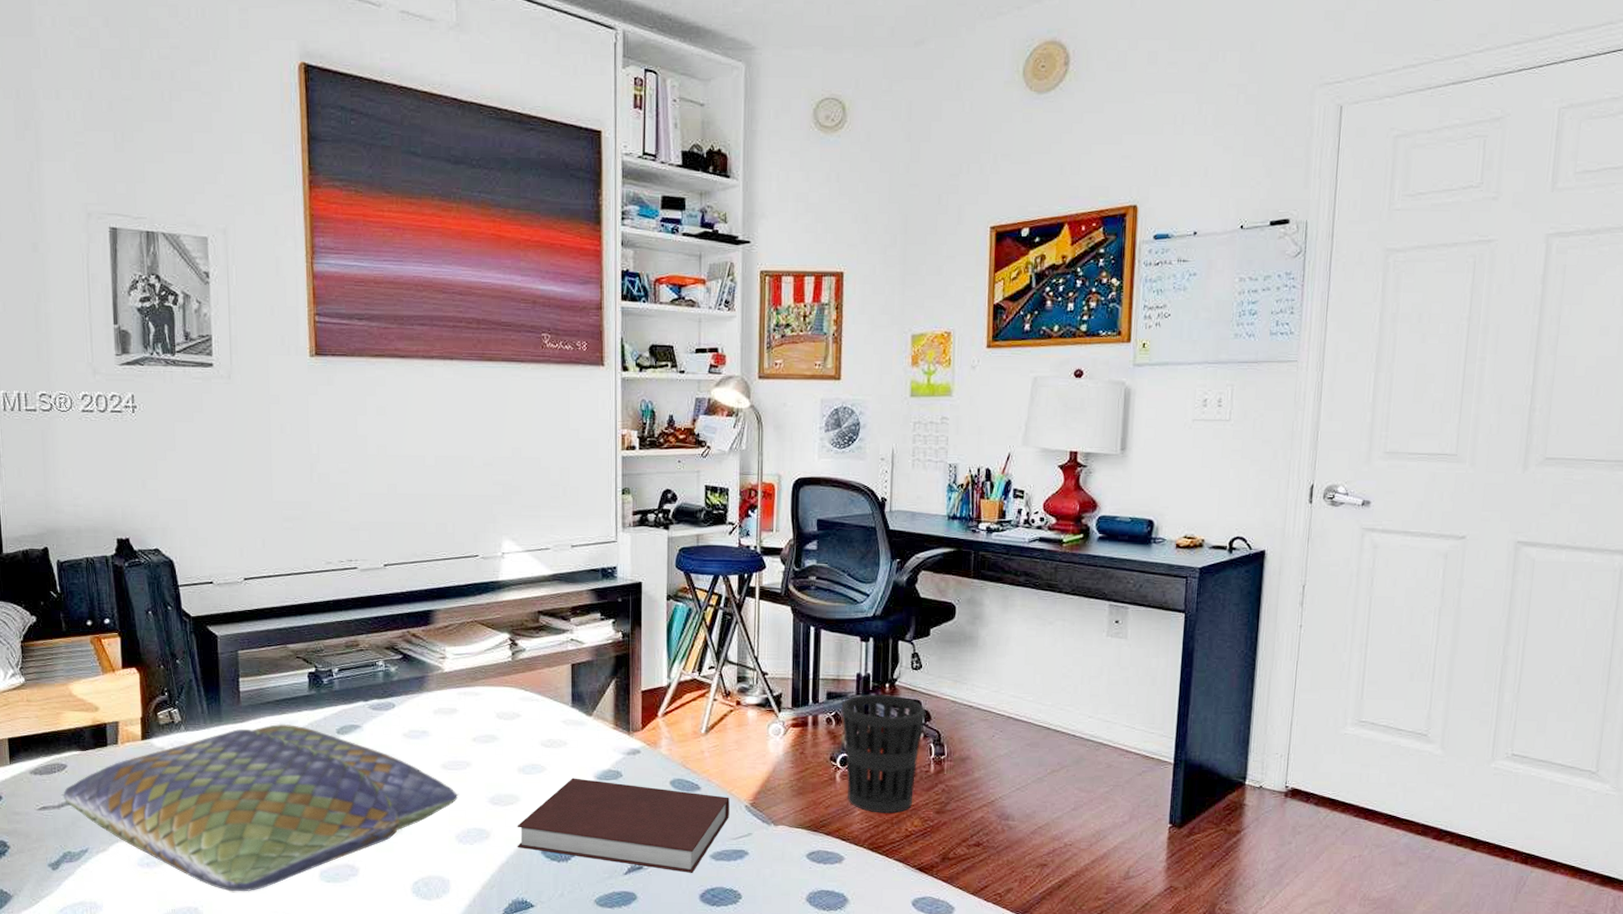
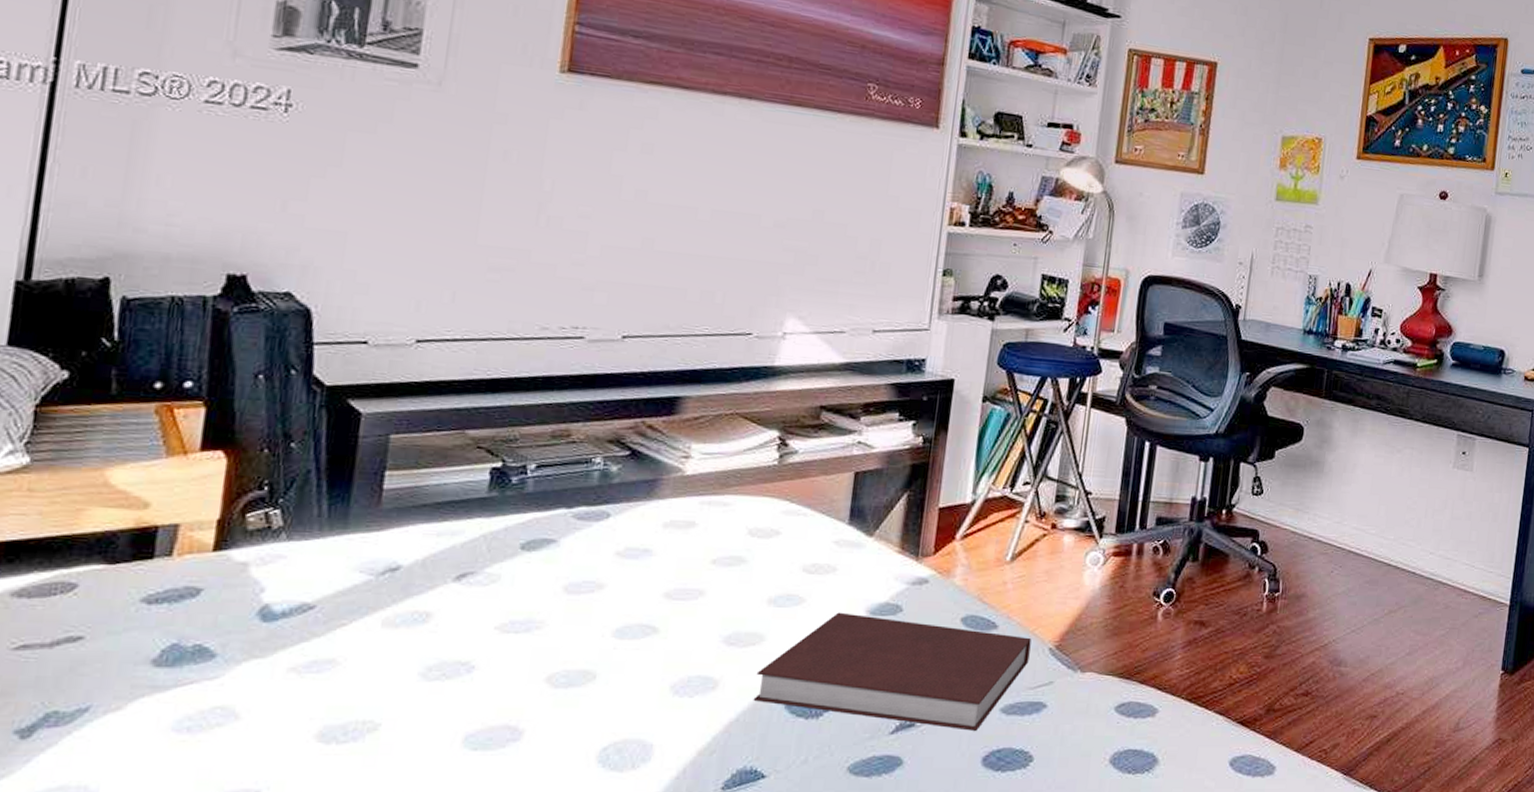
cushion: present [62,723,458,892] -> none [60,534,681,766]
wastebasket: present [841,694,926,813] -> none [1168,521,1264,658]

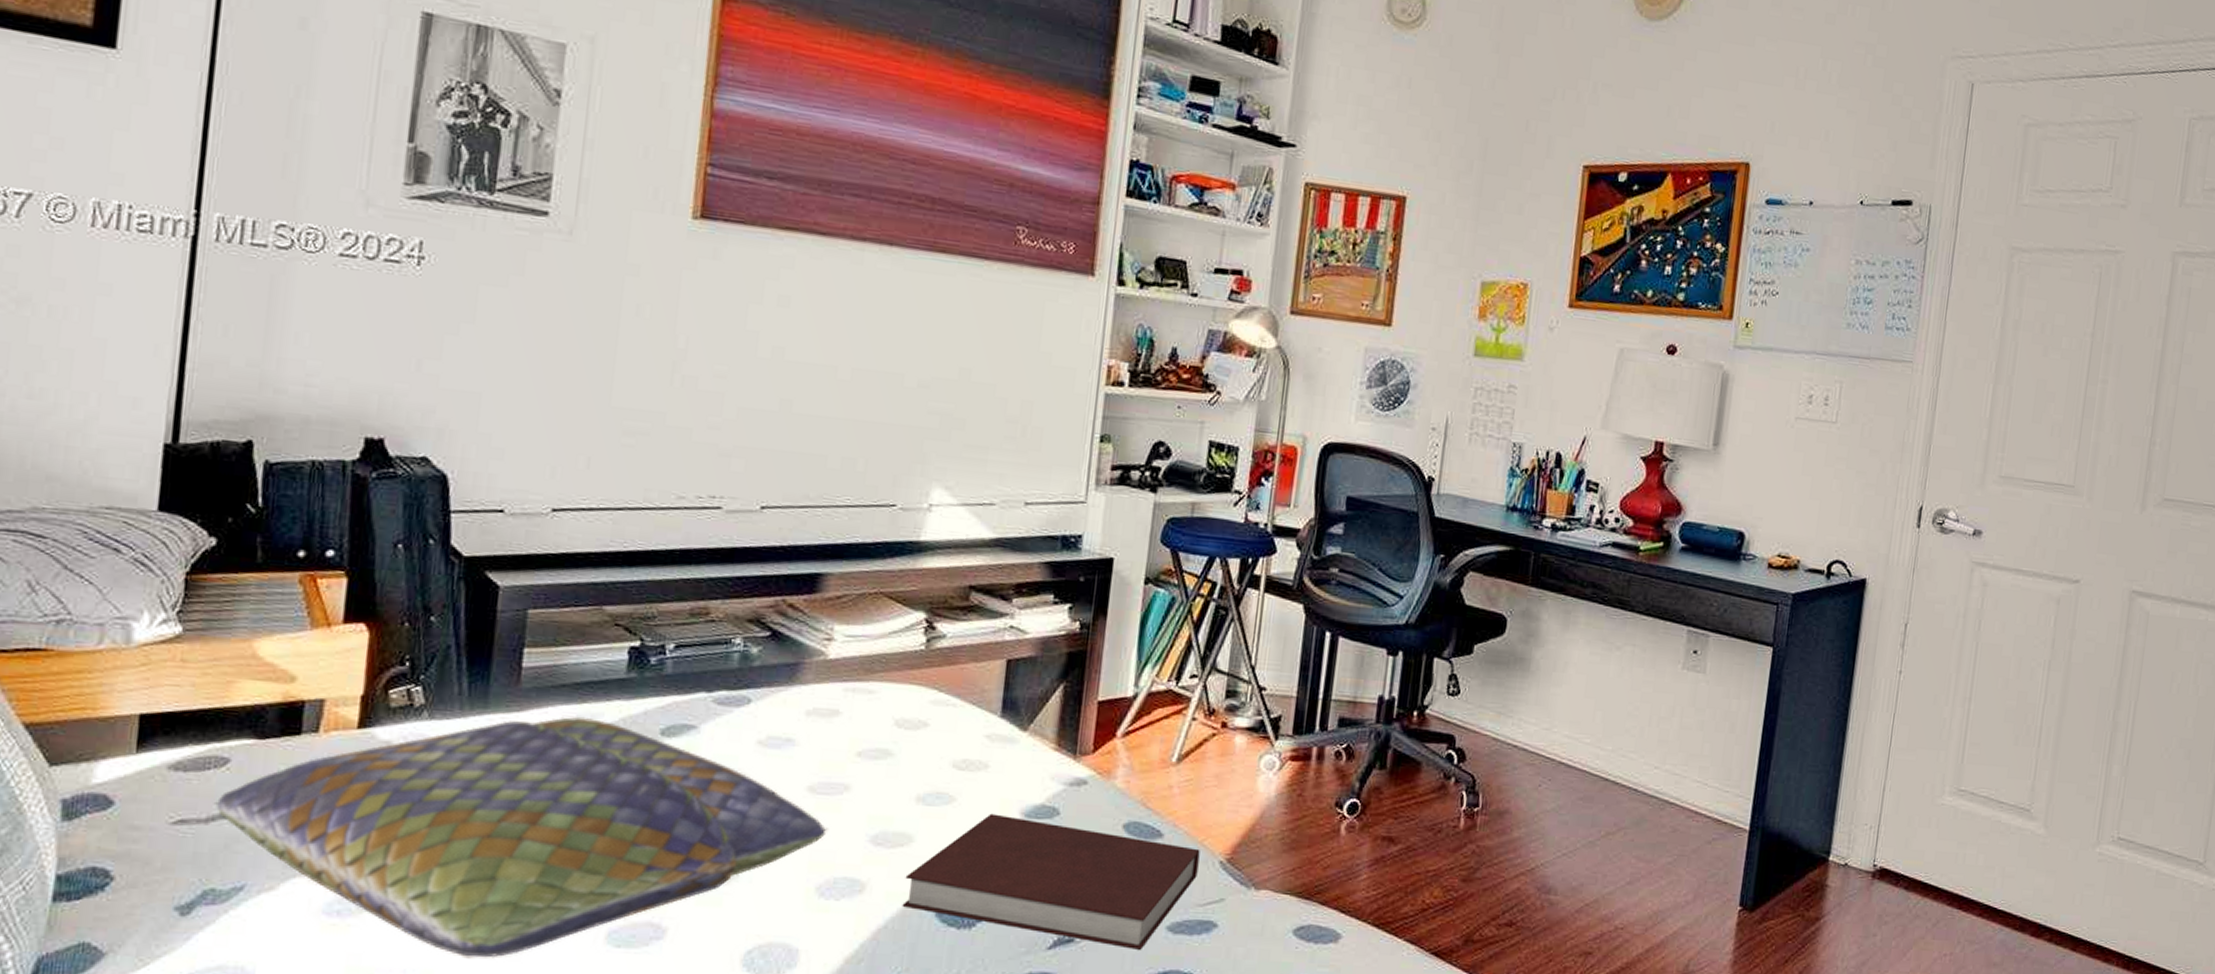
cushion: none [60,534,681,766] -> present [215,716,826,958]

